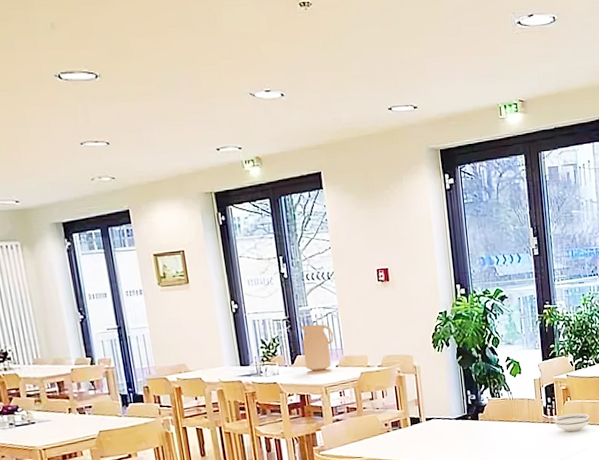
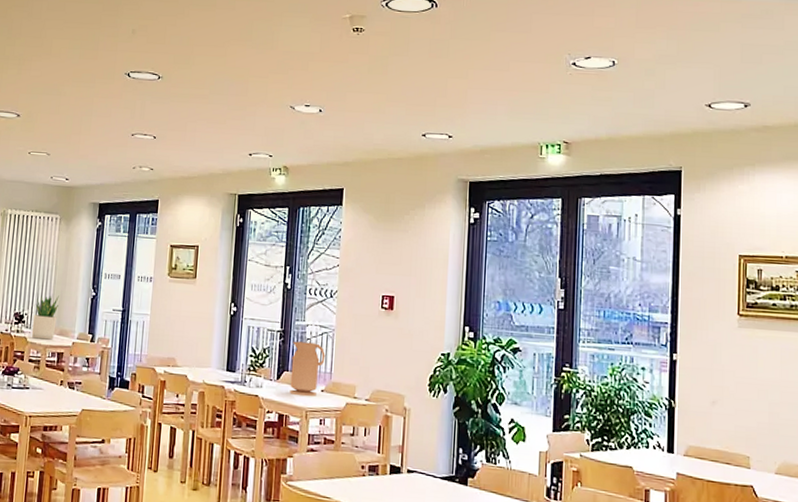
planter: none [18,325,49,373] -> present [31,295,59,340]

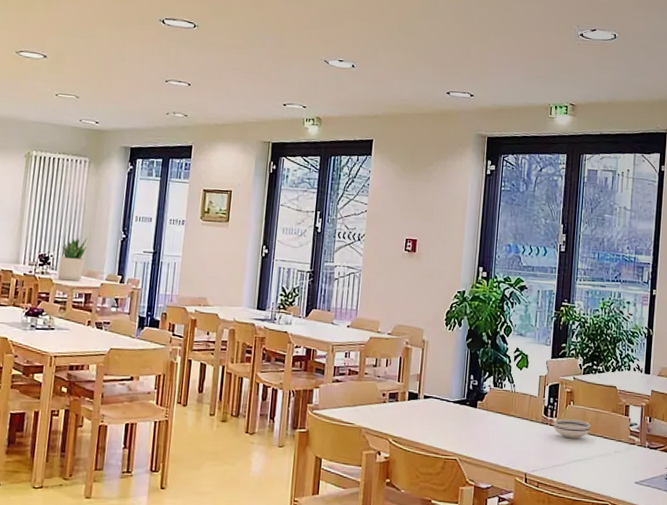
water jug: present [289,341,325,397] -> none [317,281,352,332]

